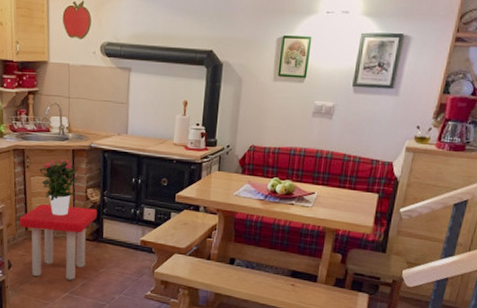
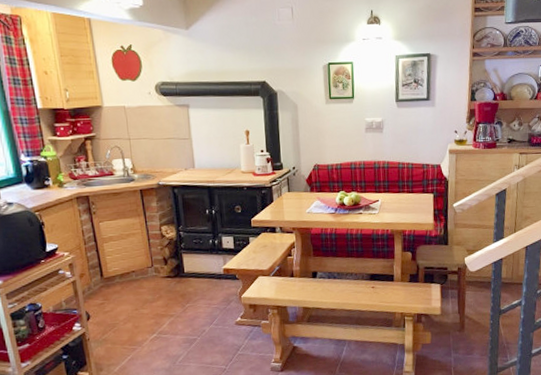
stool: present [20,204,98,280] -> none [93,245,176,323]
potted flower: present [39,158,78,216] -> none [107,200,150,258]

